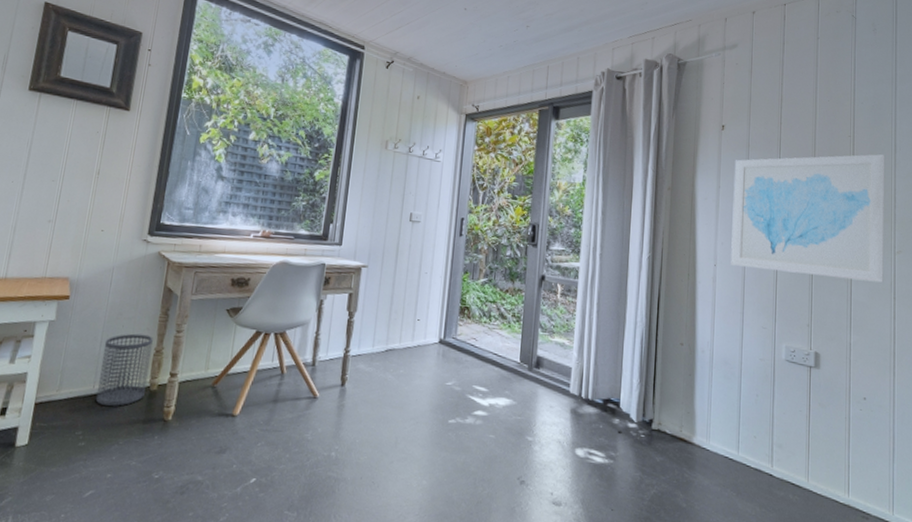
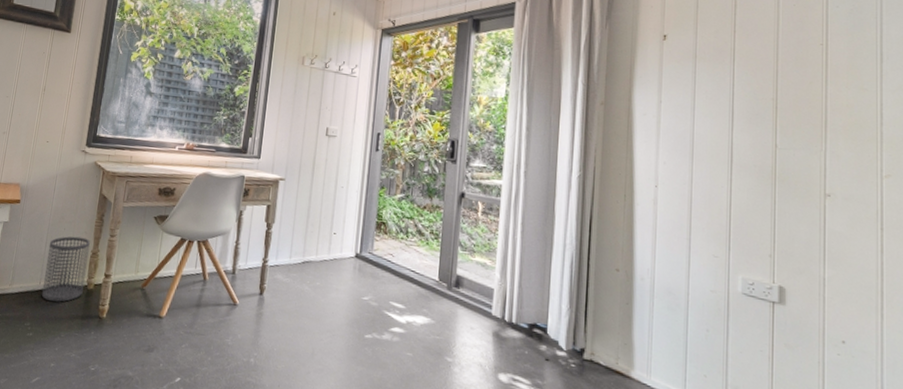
wall art: present [731,154,885,283] -> none [675,64,868,211]

